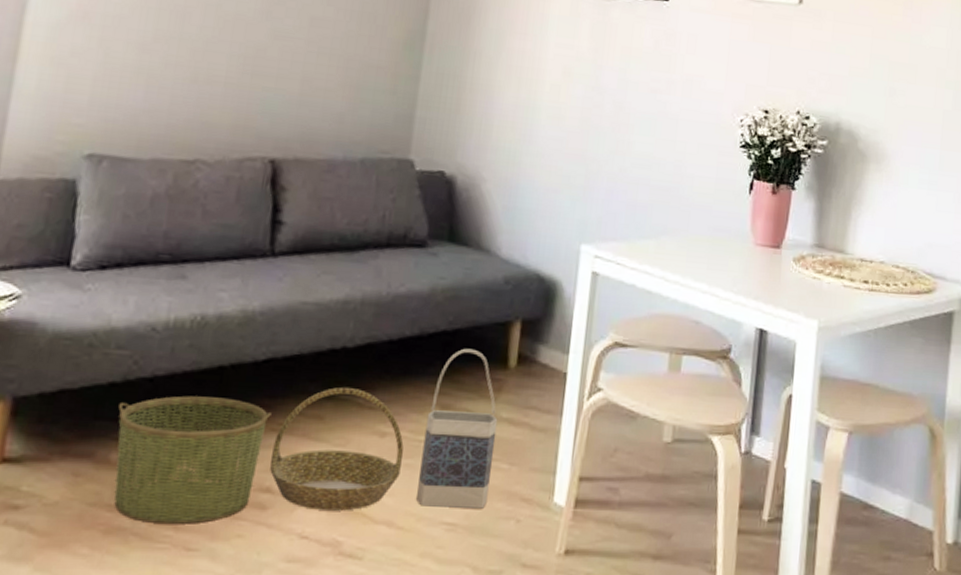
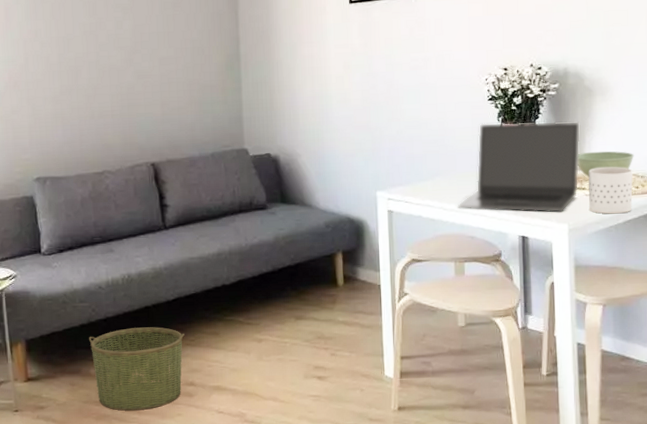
basket: present [269,387,404,511] -> none [189,311,276,394]
bag: present [415,348,498,509] -> none [287,276,338,386]
laptop: none [684,175,848,304] -> present [458,121,581,213]
bowl: none [838,230,906,264] -> present [577,151,634,178]
mug: none [845,253,902,316] -> present [588,167,633,214]

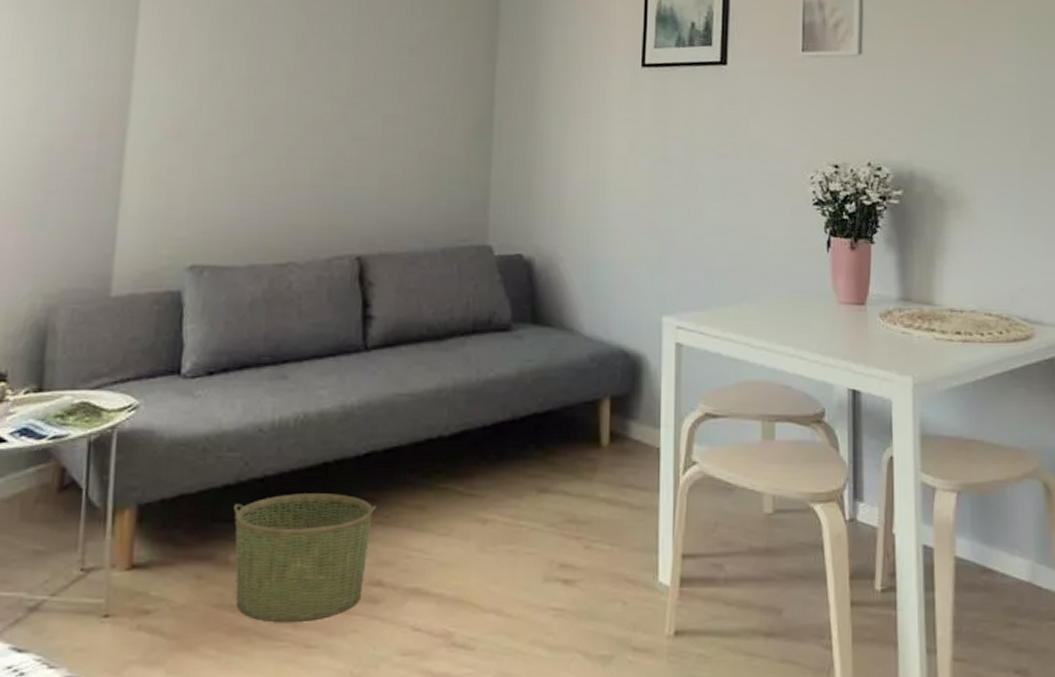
laptop: present [458,121,581,213] -> none [769,234,930,360]
bowl: present [577,151,634,178] -> none [925,281,997,316]
mug: present [588,167,633,214] -> none [939,303,995,367]

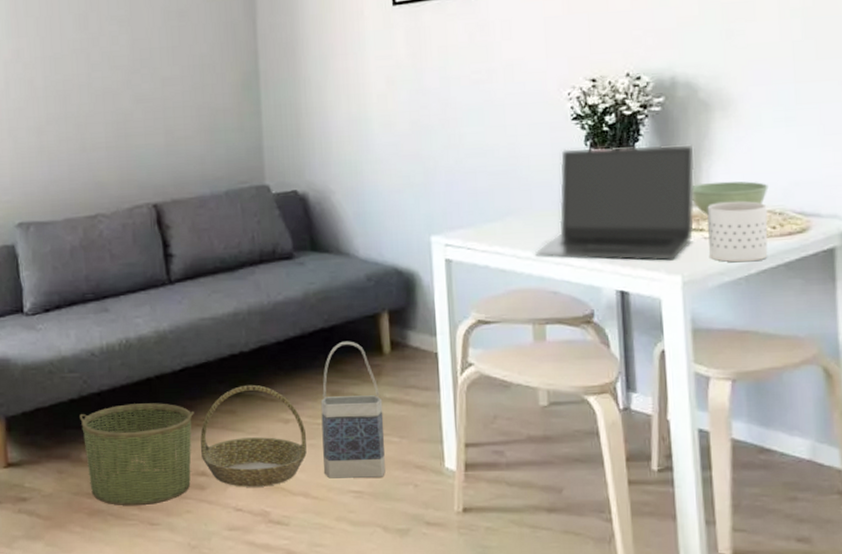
basket: none [378,475,506,601] -> present [200,384,307,487]
bag: none [521,429,596,592] -> present [320,341,385,479]
laptop: none [769,234,930,360] -> present [535,143,696,261]
bowl: none [925,281,997,316] -> present [692,181,769,216]
mug: none [939,303,995,367] -> present [707,201,768,263]

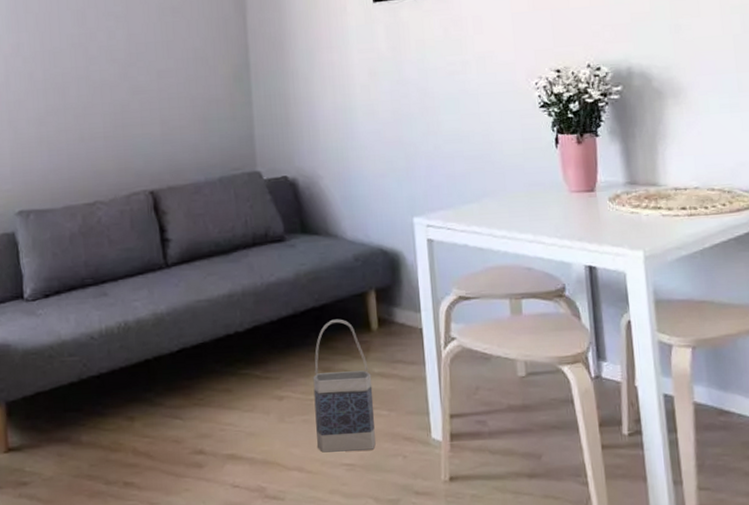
basket: present [80,403,194,505] -> none [79,384,192,486]
basket: present [200,384,307,487] -> none [197,363,301,464]
laptop: present [535,143,696,261] -> none [510,128,654,237]
bowl: present [692,181,769,216] -> none [649,162,718,195]
mug: present [707,201,768,263] -> none [664,181,720,238]

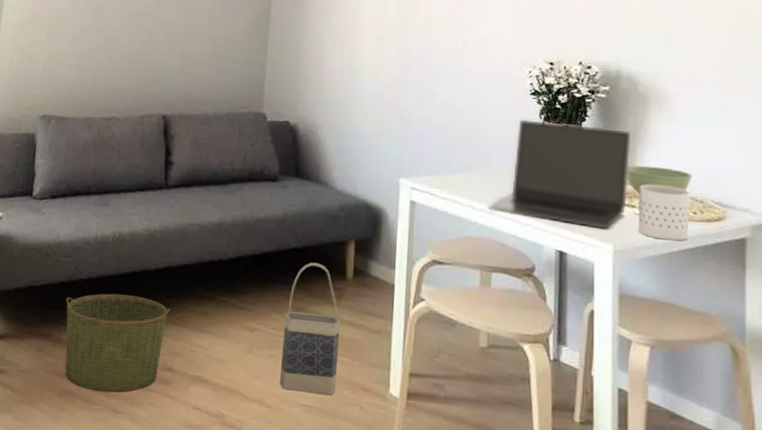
basket: none [79,384,192,486] -> present [65,293,170,392]
laptop: none [510,128,654,237] -> present [489,118,632,230]
bowl: none [649,162,718,195] -> present [627,165,692,195]
mug: none [664,181,720,238] -> present [638,184,690,241]

